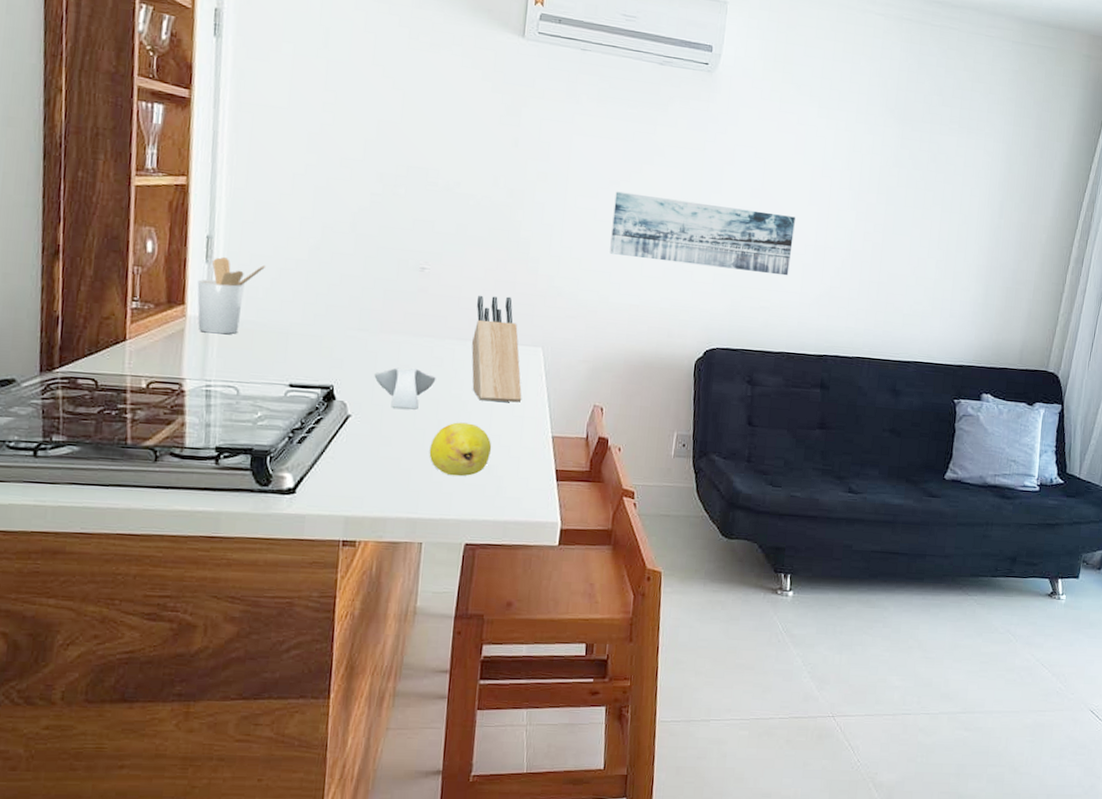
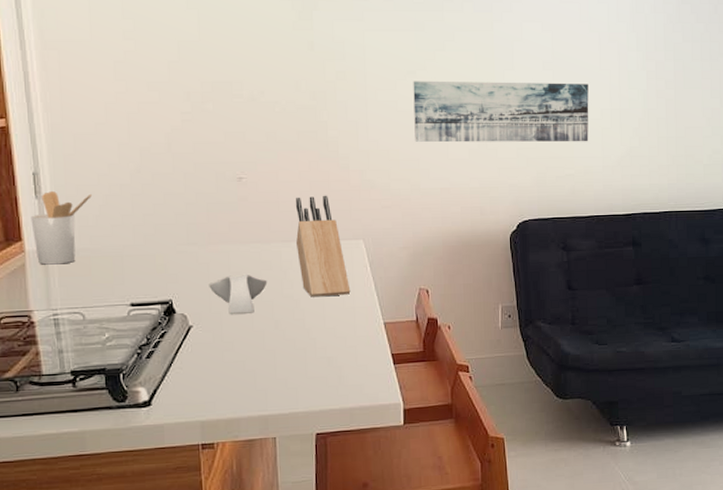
fruit: present [429,422,492,477] -> none [270,320,329,372]

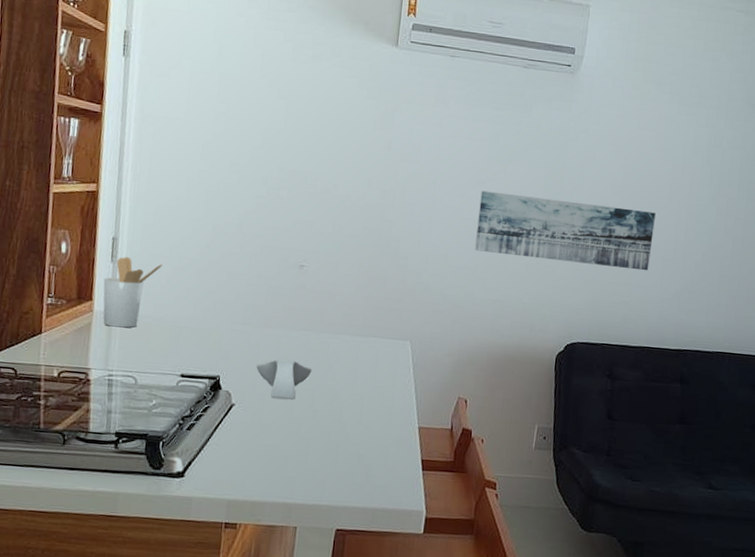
knife block: present [295,195,351,297] -> none [345,291,391,394]

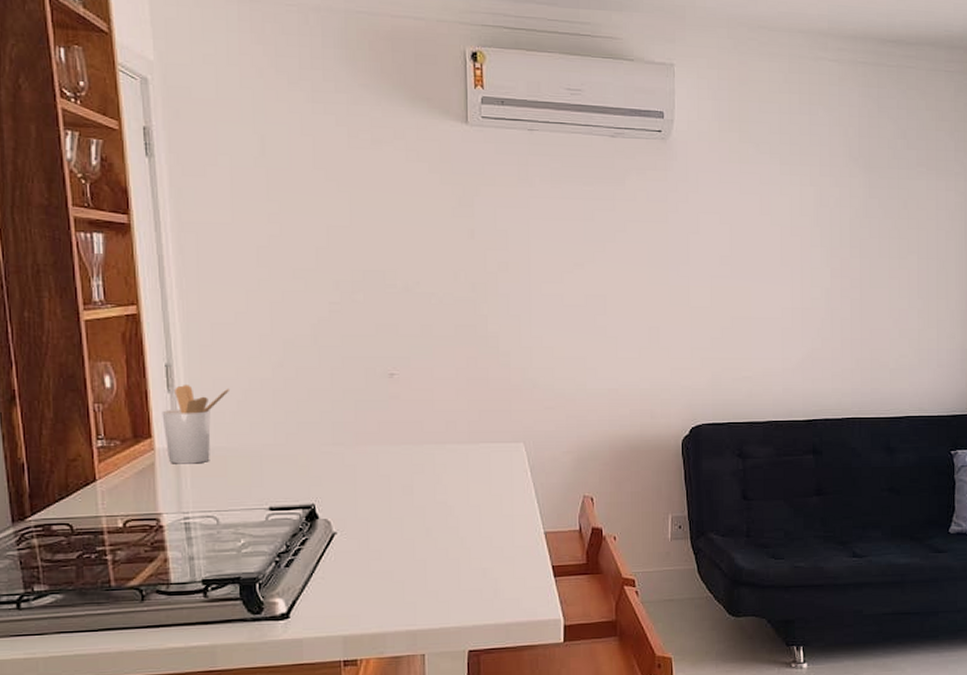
spoon rest: present [256,359,312,400] -> none [355,477,419,522]
wall art: present [475,190,656,271] -> none [580,273,769,343]

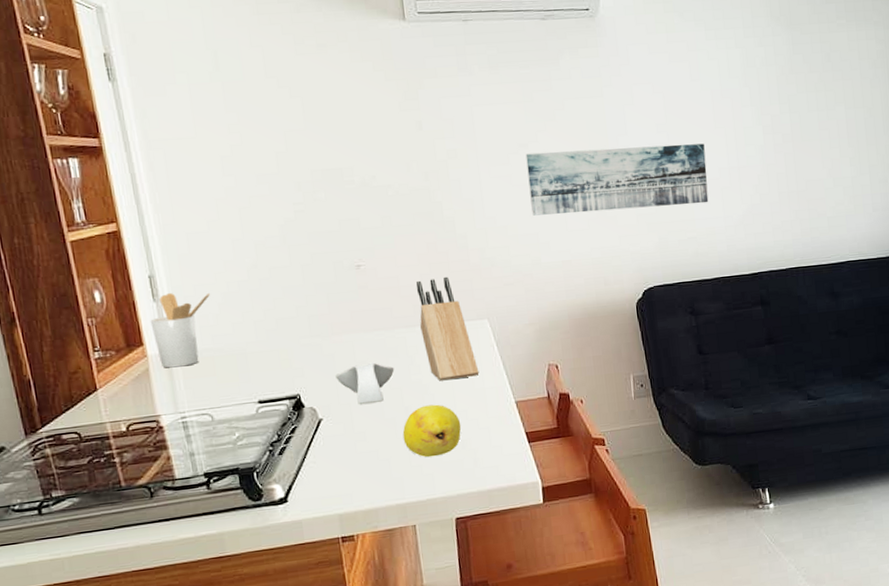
spoon rest: none [355,477,419,522] -> present [335,362,395,405]
fruit: none [421,528,484,583] -> present [402,404,461,458]
knife block: none [451,394,509,504] -> present [416,276,479,381]
wall art: none [580,273,769,343] -> present [525,143,709,216]

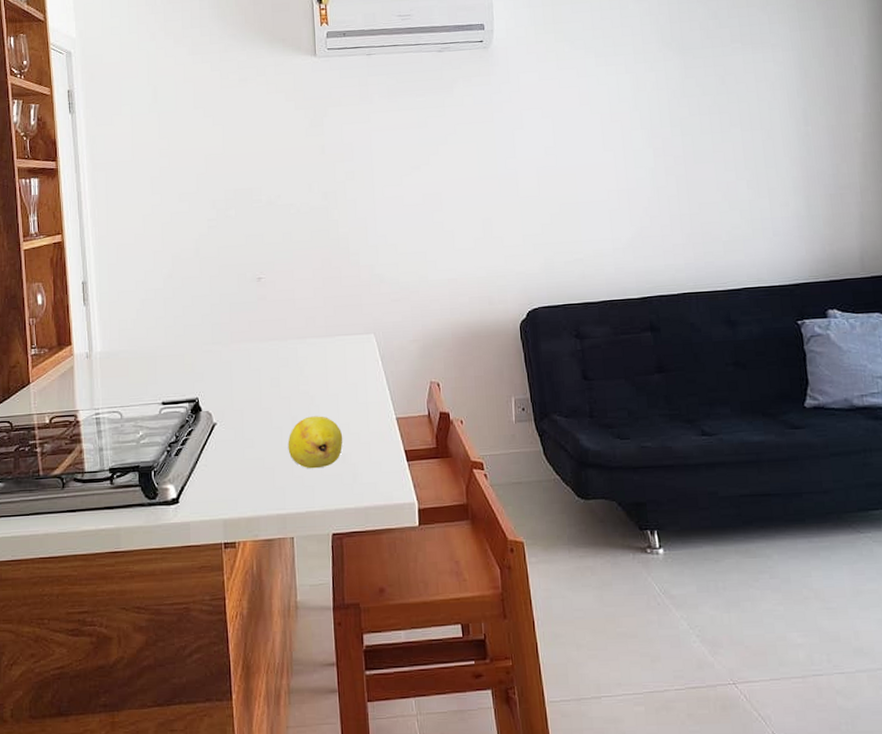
utensil holder: present [150,293,211,368] -> none [79,298,131,367]
spoon rest: present [335,362,395,405] -> none [231,371,285,412]
knife block: present [416,276,479,381] -> none [309,291,363,393]
wall art: present [525,143,709,216] -> none [418,166,596,235]

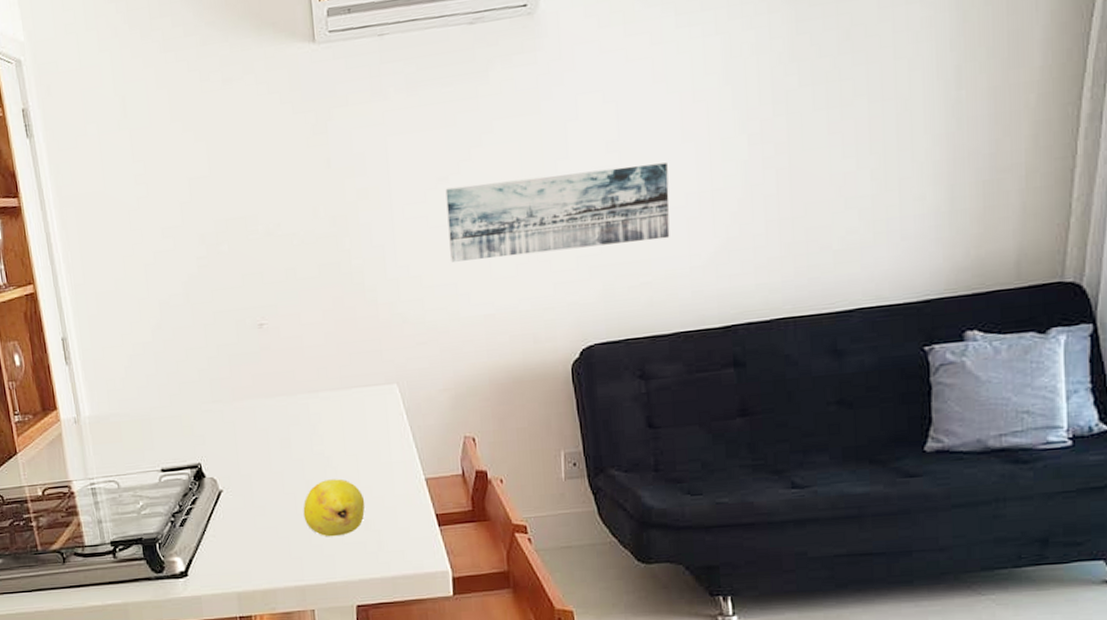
wall art: none [418,166,596,235] -> present [445,162,670,262]

